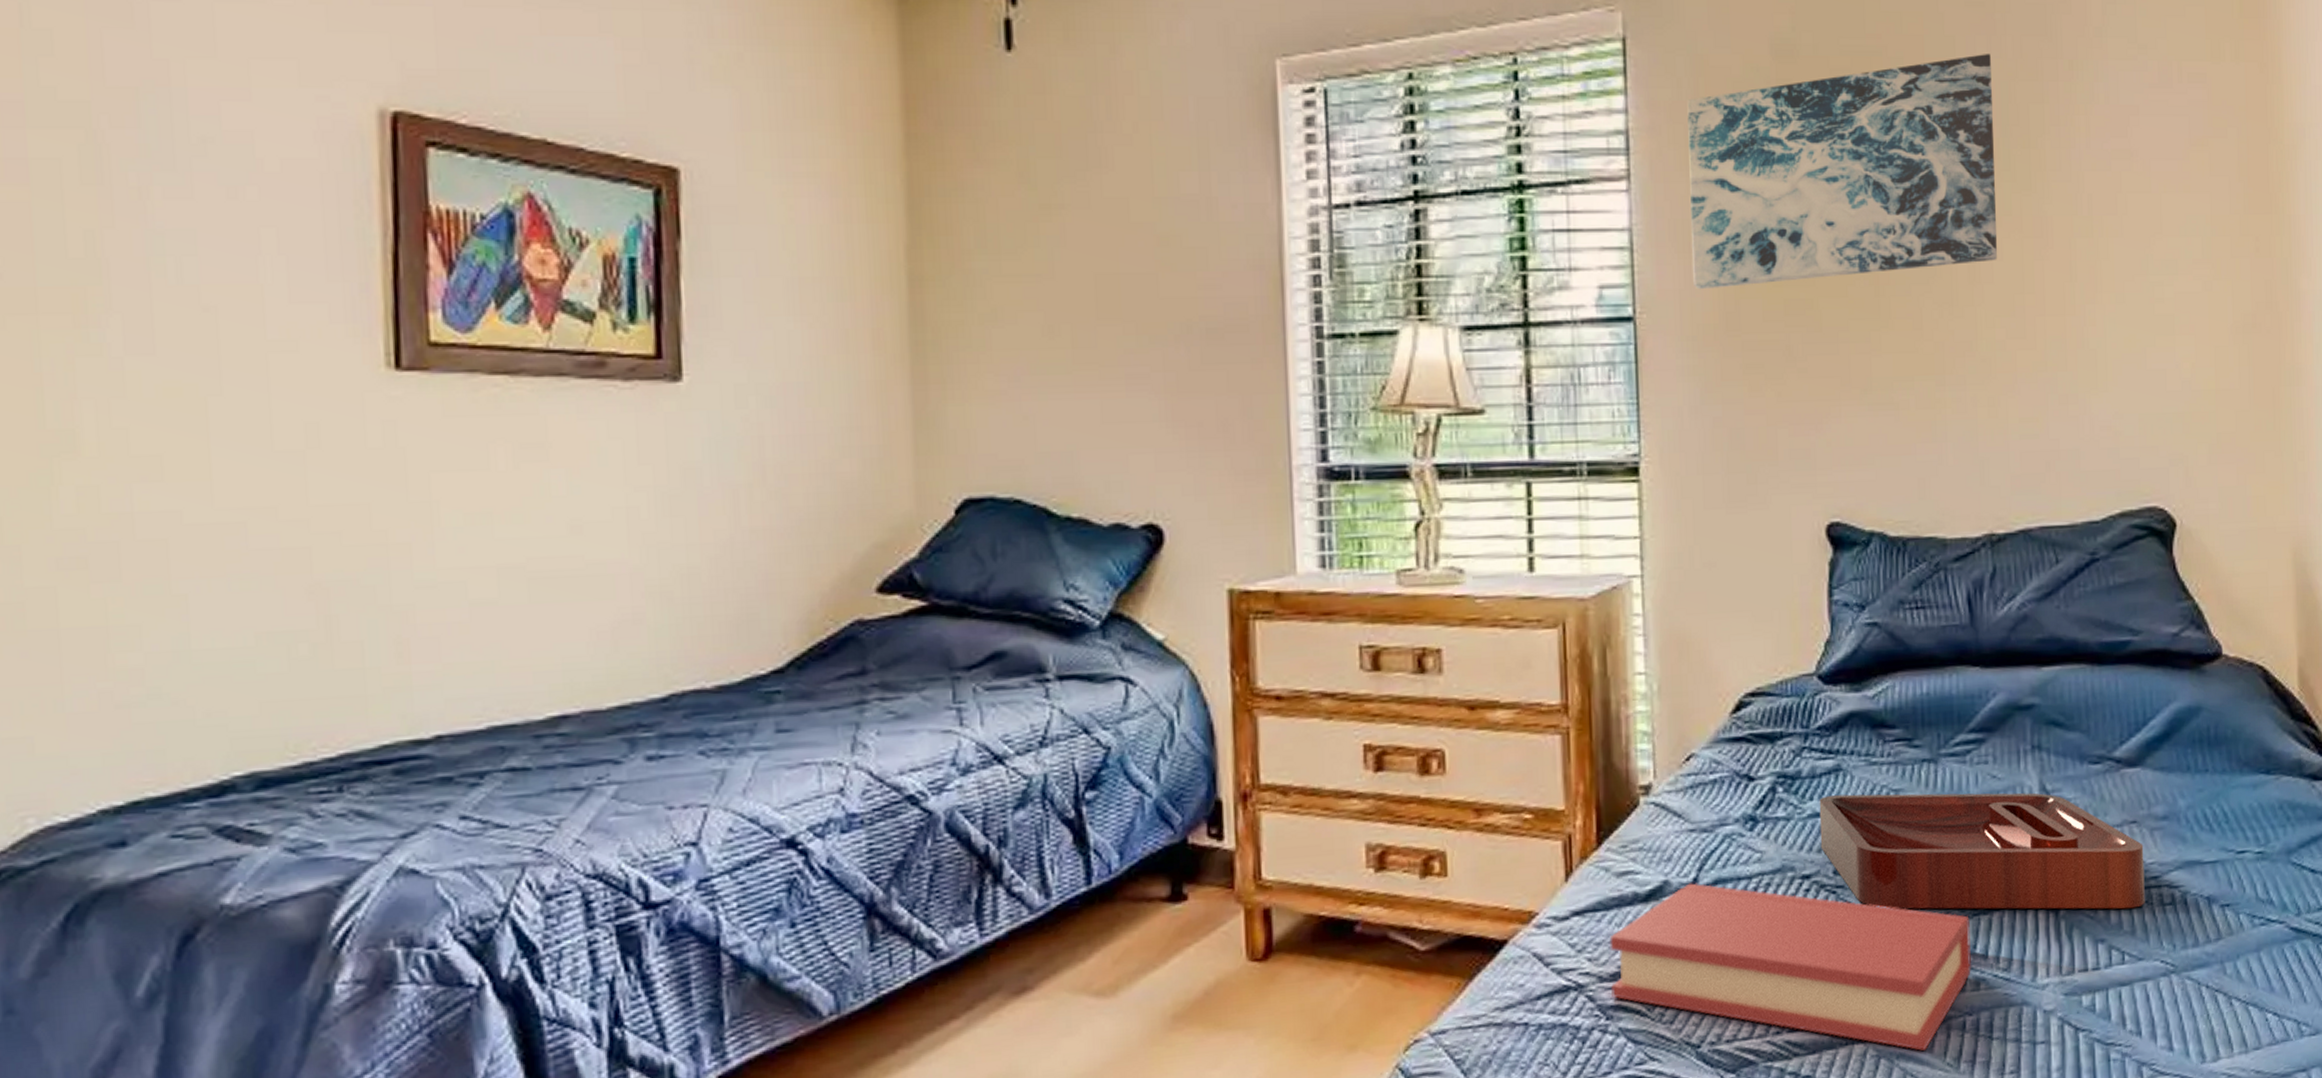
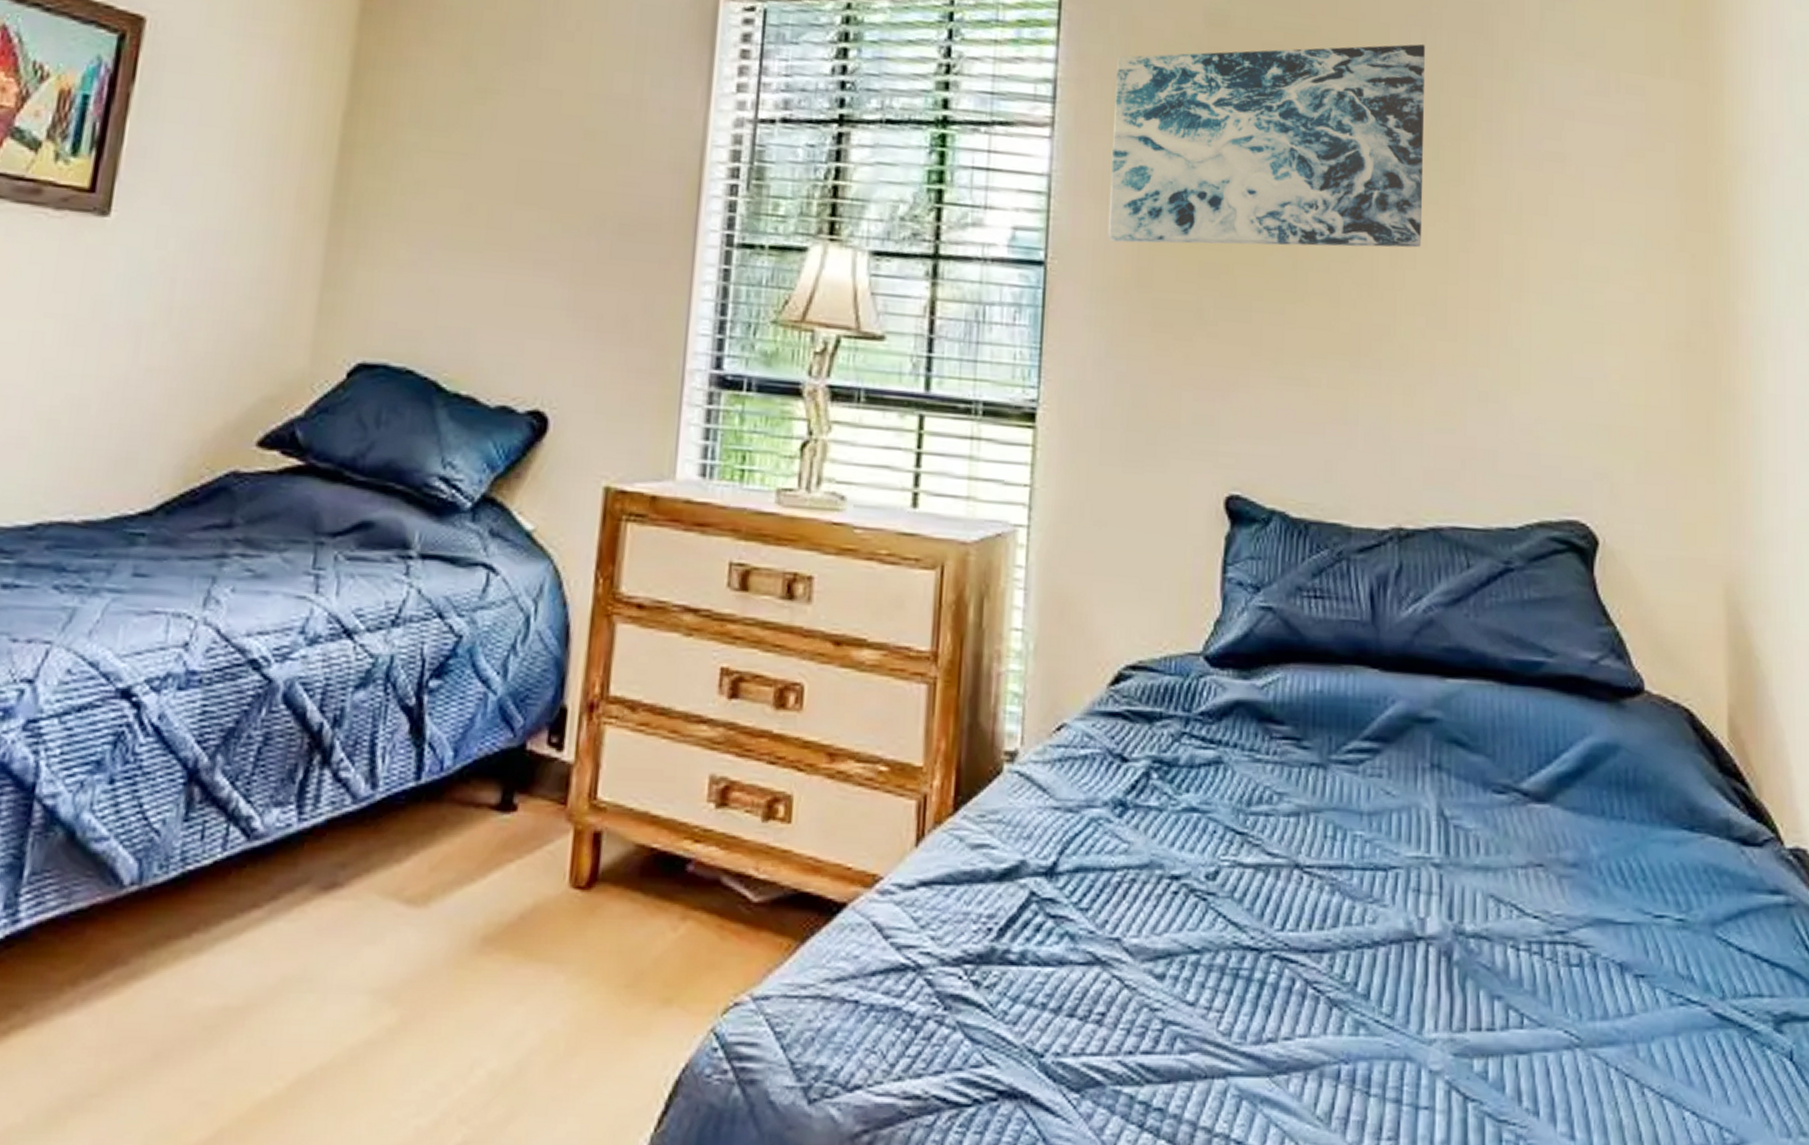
hardback book: present [1609,882,1971,1051] -> none [952,867,1352,1097]
decorative tray: present [1819,792,2145,909] -> none [1193,790,1550,965]

